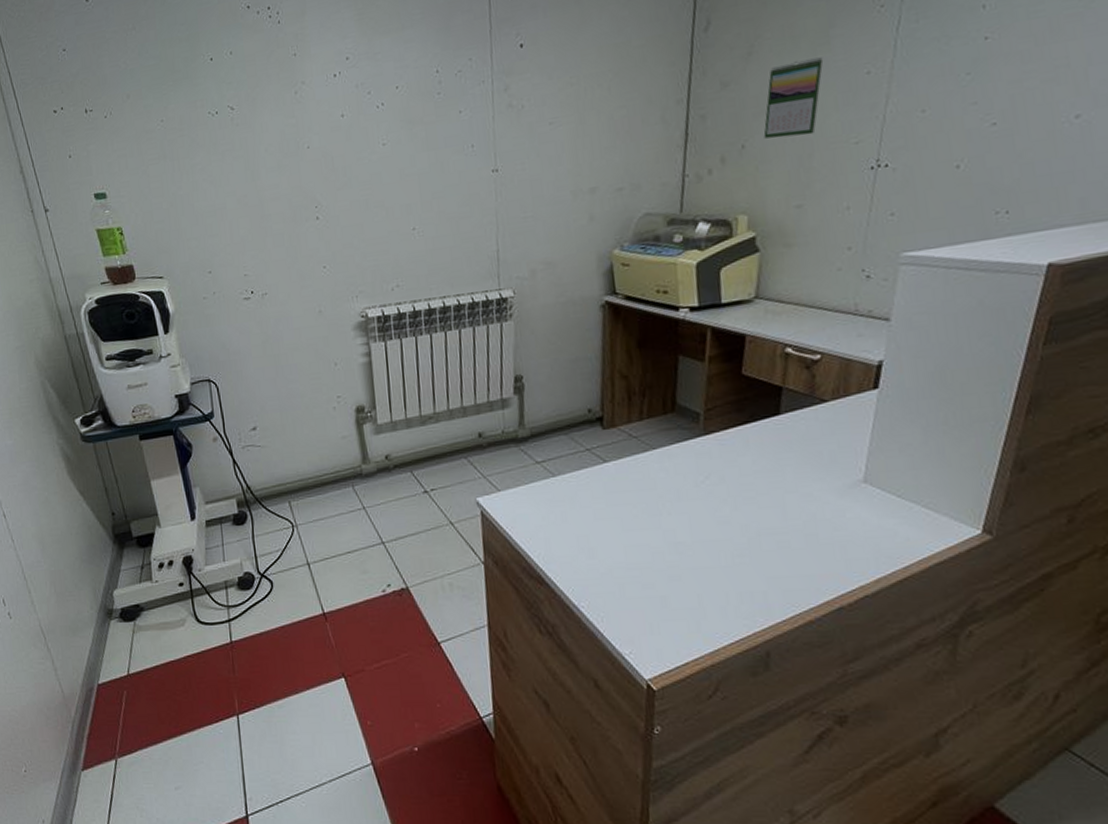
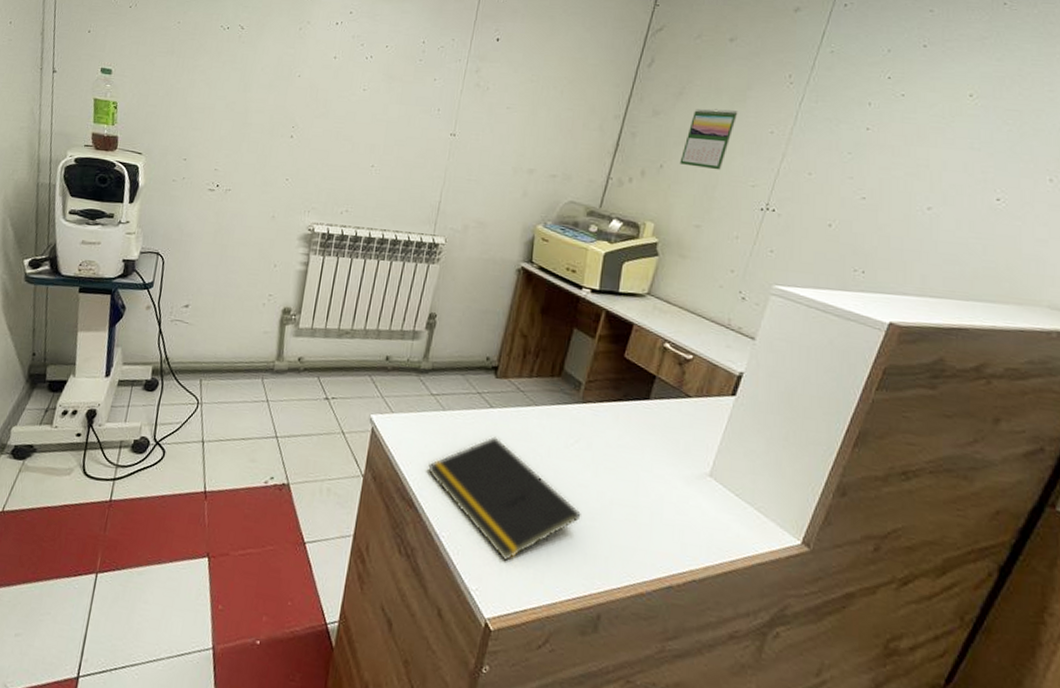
notepad: none [550,492,728,617] -> present [428,436,581,561]

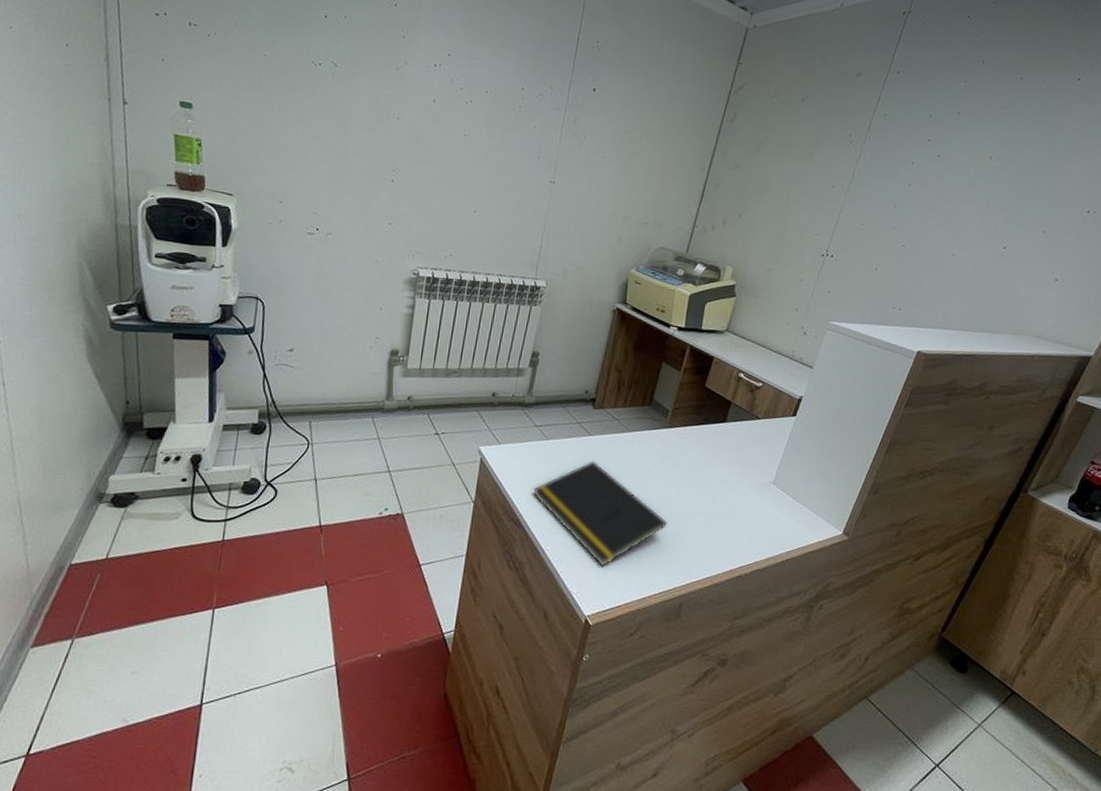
calendar: present [679,109,738,170] -> none [756,163,806,220]

